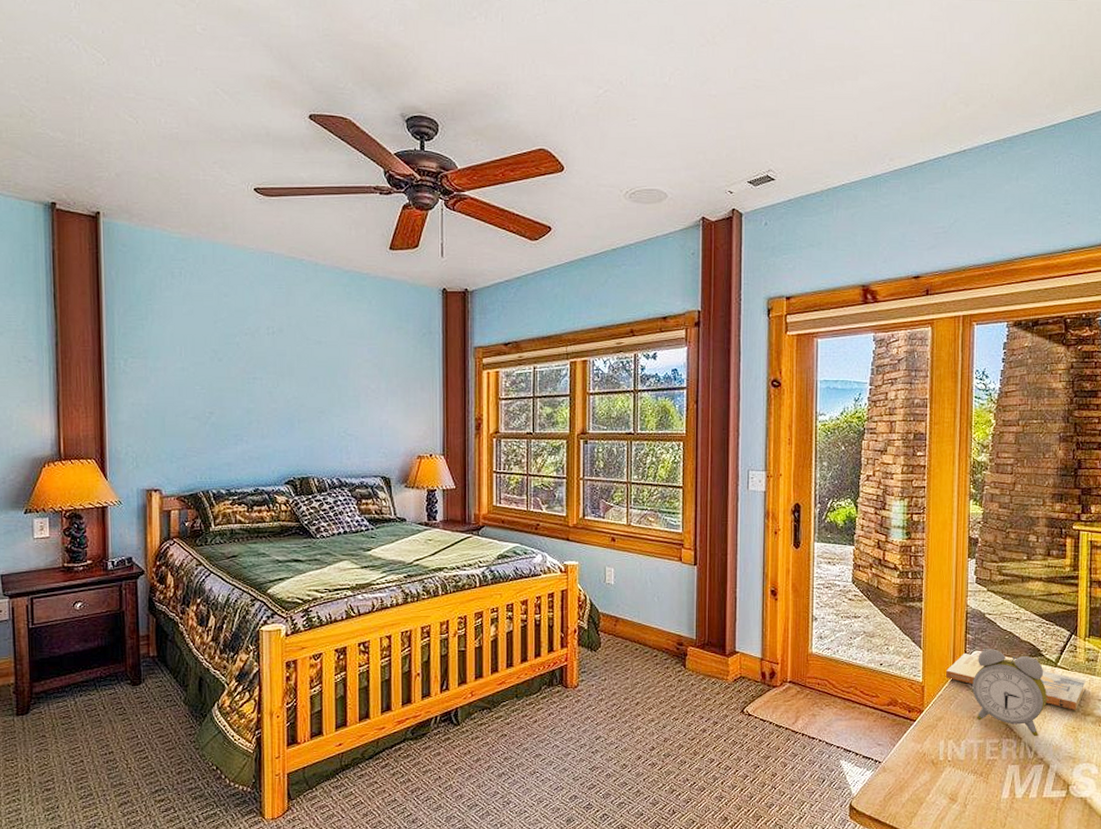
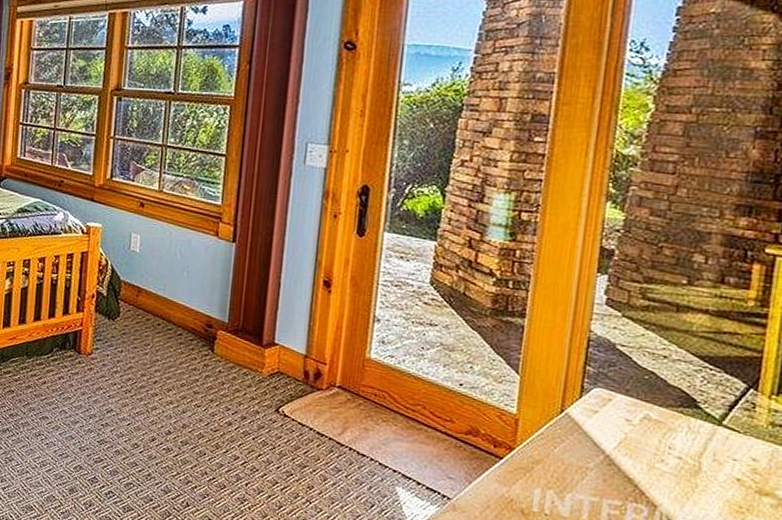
book: present [945,654,1086,710] -> none [550,389,767,485]
alarm clock: present [972,648,1048,737] -> none [588,386,703,509]

